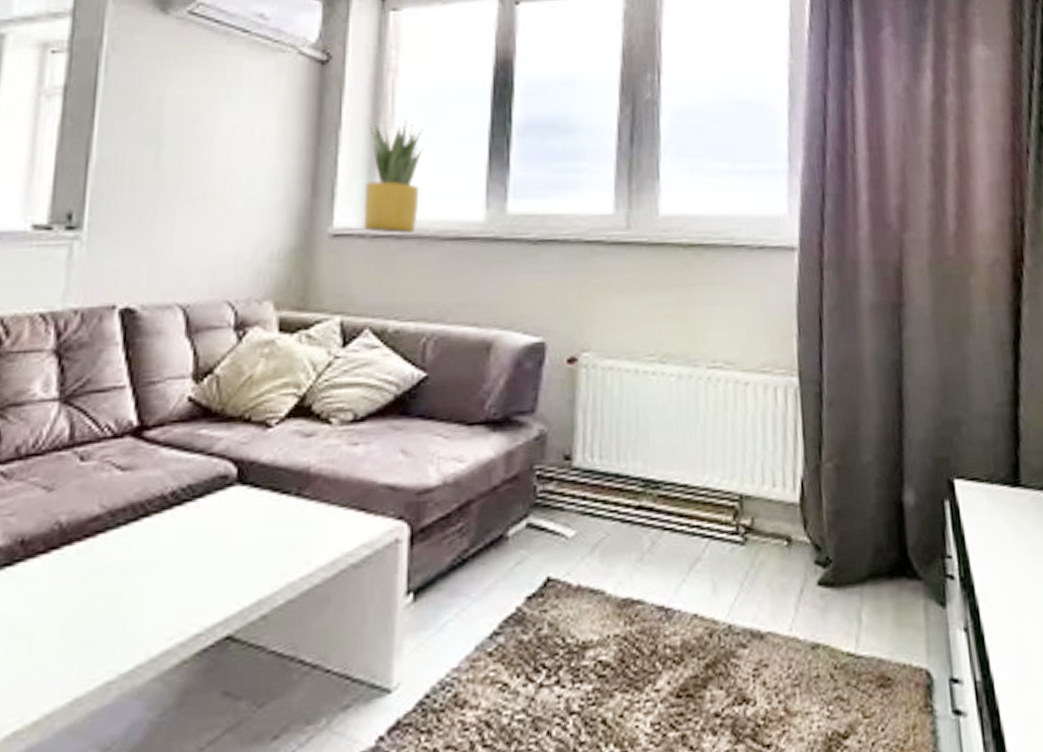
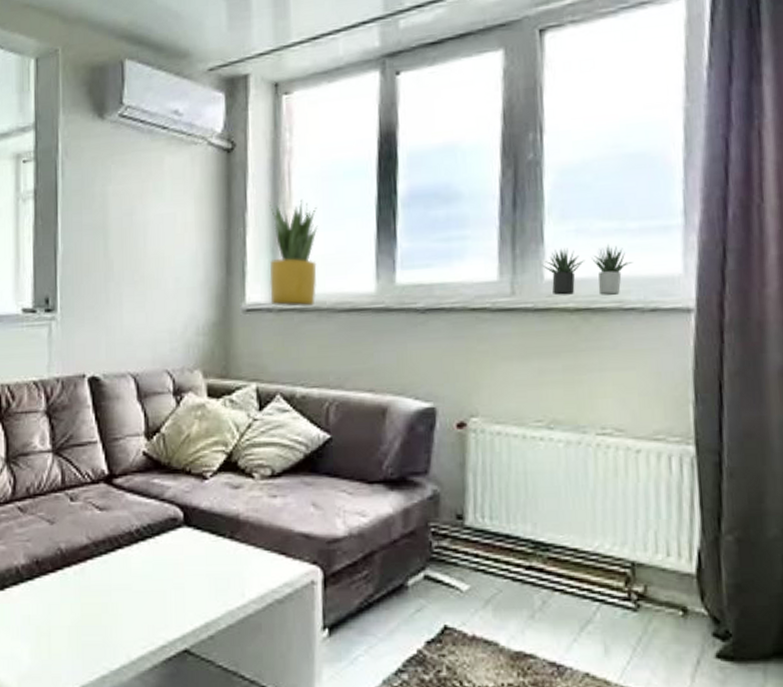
succulent plant: none [657,184,743,233] -> present [542,244,633,296]

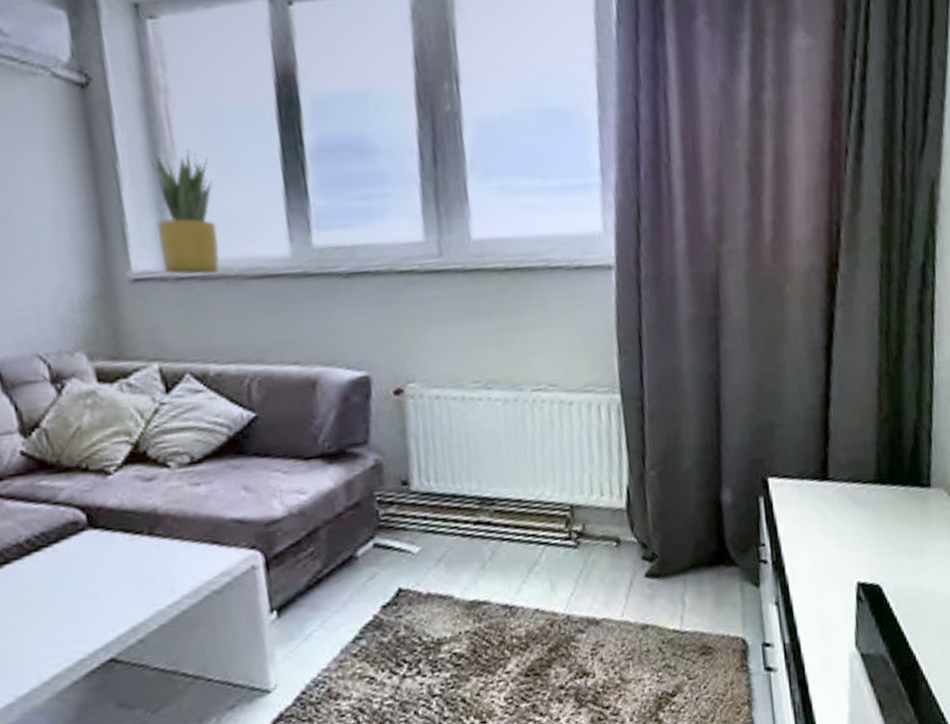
succulent plant: present [542,244,633,296] -> none [468,203,557,256]

